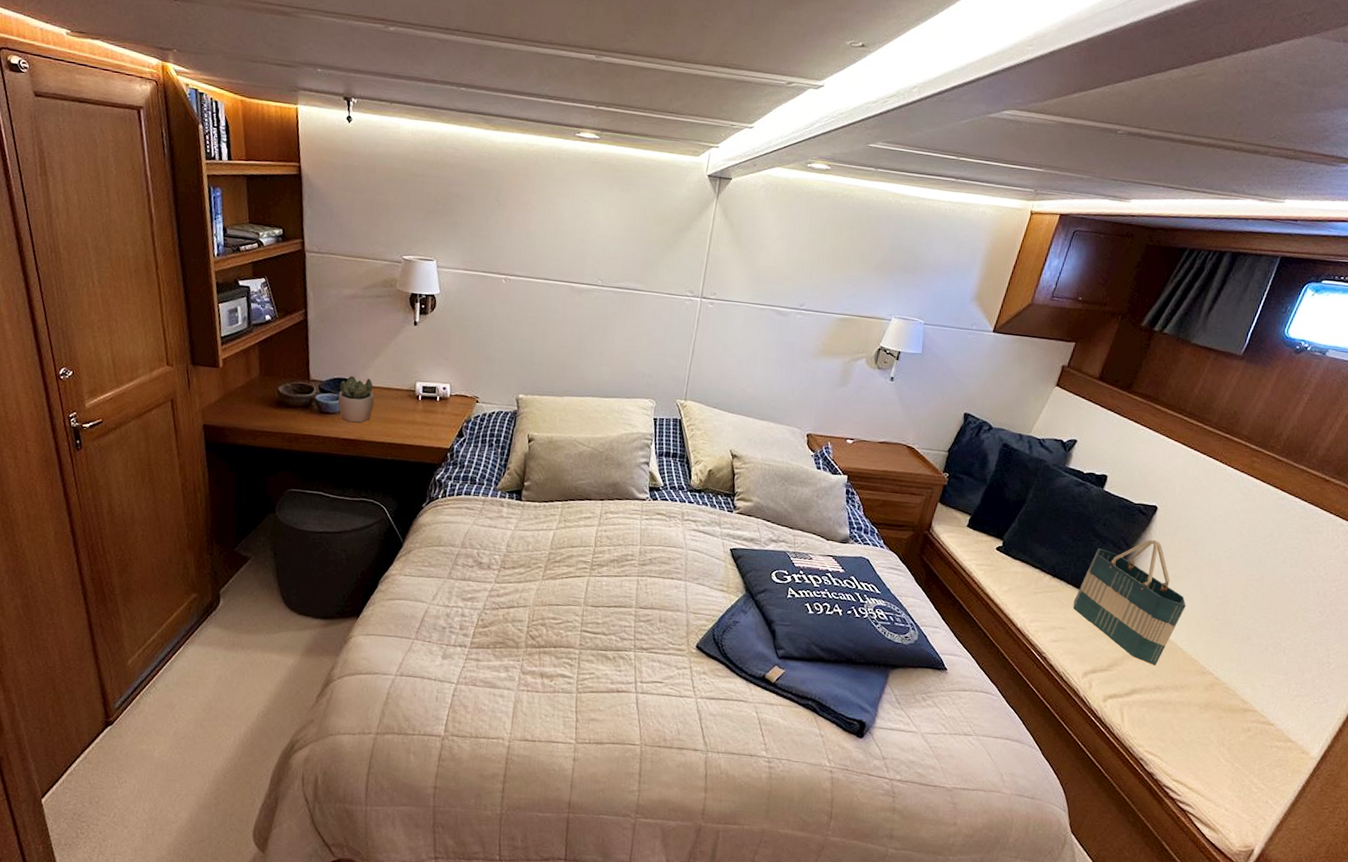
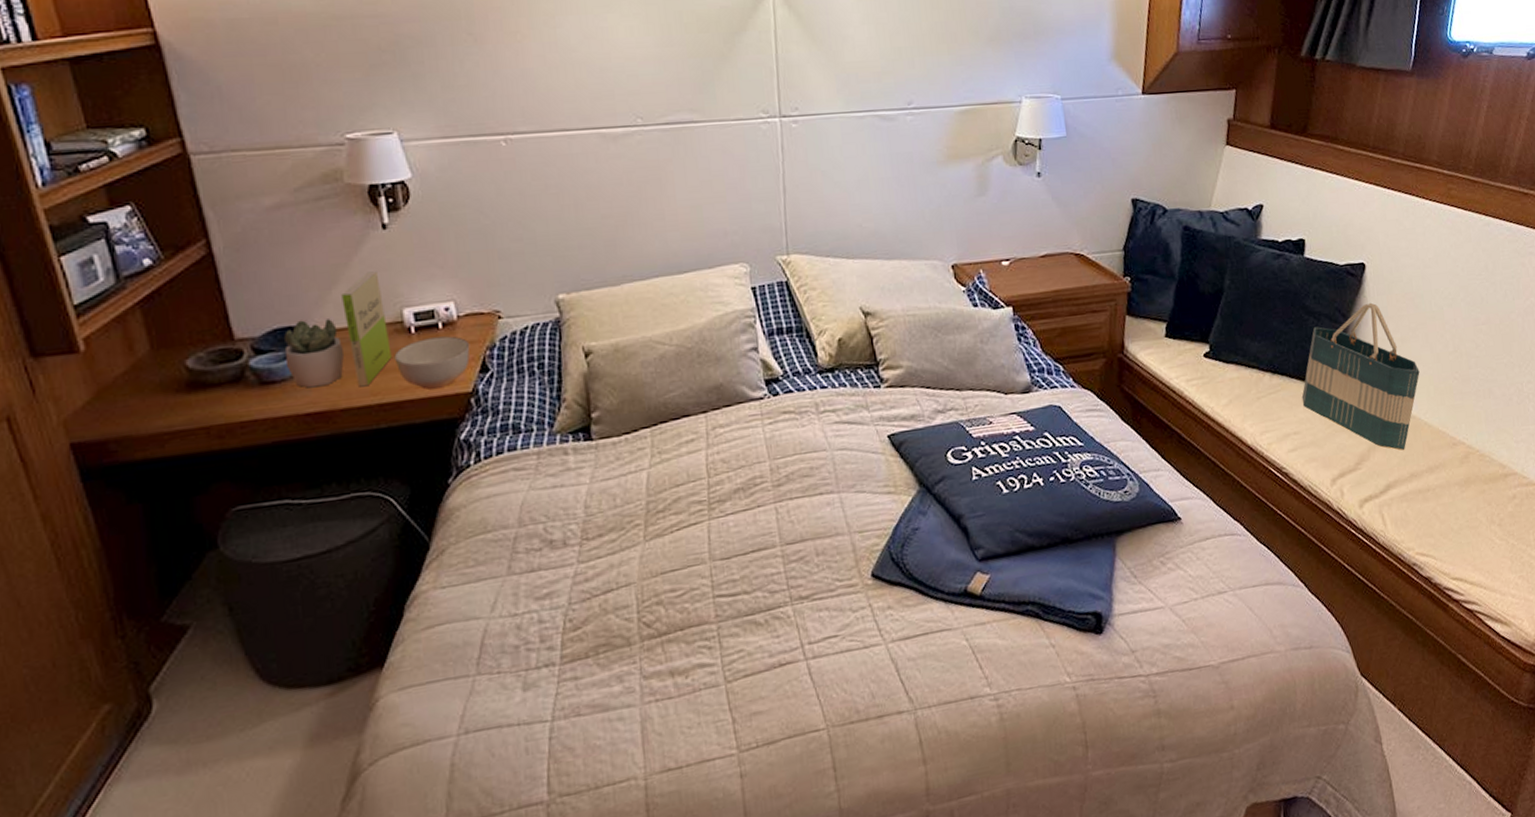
book: none [378,352,406,429] -> present [341,271,392,387]
bowl: none [404,405,455,441] -> present [394,336,470,390]

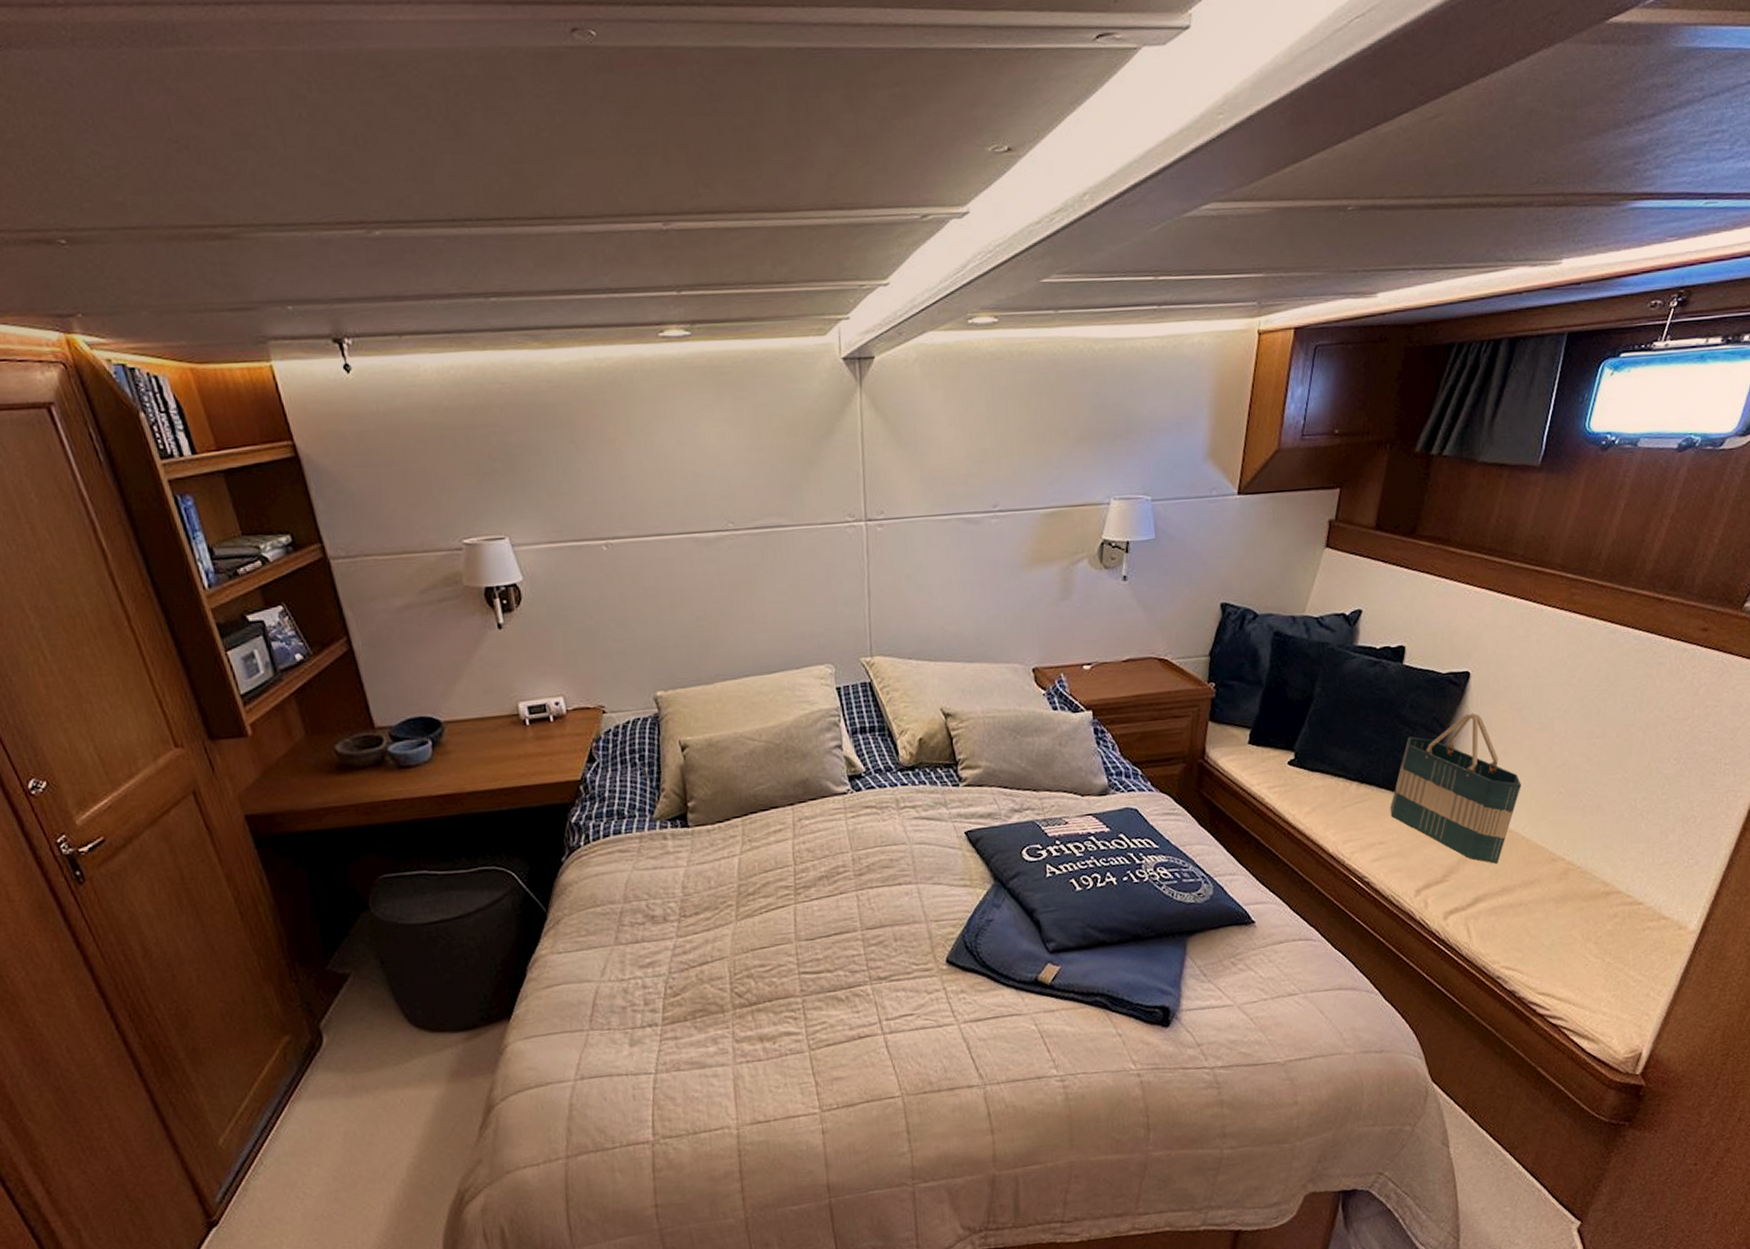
succulent plant: present [284,319,344,388] -> none [417,711,469,773]
book: present [341,271,392,387] -> none [464,668,510,773]
bowl: present [394,336,470,390] -> none [511,728,579,777]

